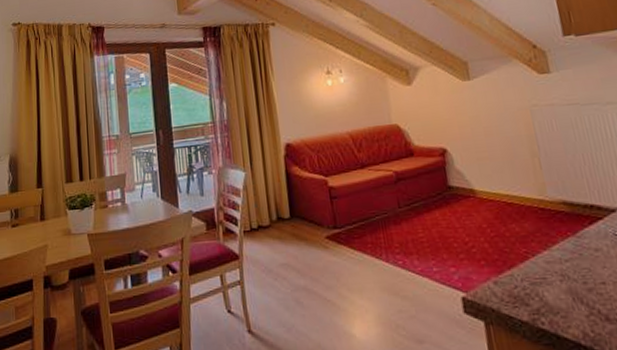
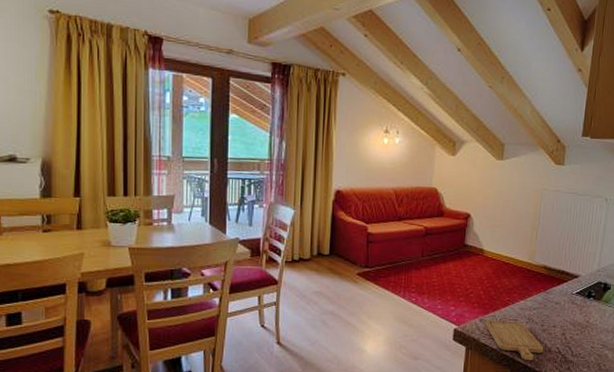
chopping board: none [502,280,599,336] -> present [485,320,544,361]

